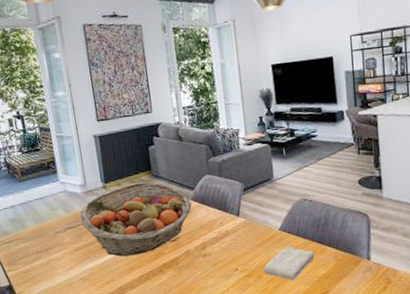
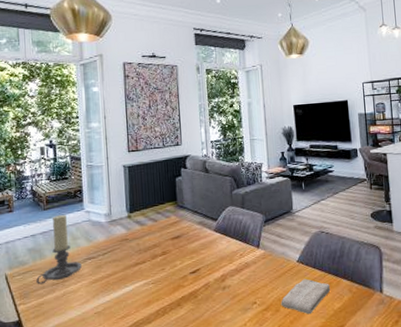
candle holder: none [21,185,63,253] -> present [36,214,82,285]
fruit basket: present [79,182,192,257] -> none [101,212,214,289]

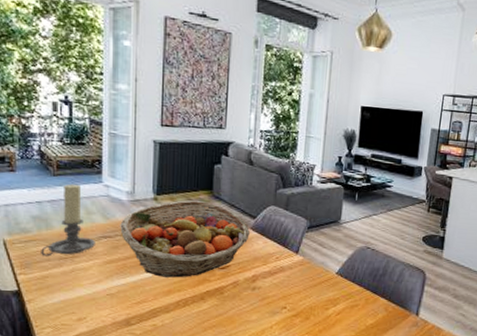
fruit basket: none [101,212,214,289] -> present [120,200,250,278]
washcloth: present [281,279,331,315] -> none [312,291,367,327]

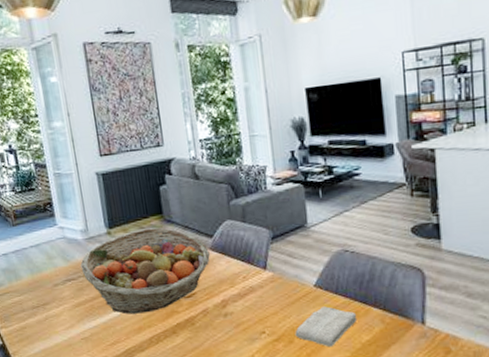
candle holder: present [41,183,95,257] -> none [15,230,62,308]
washcloth: none [312,291,367,327] -> present [295,306,358,348]

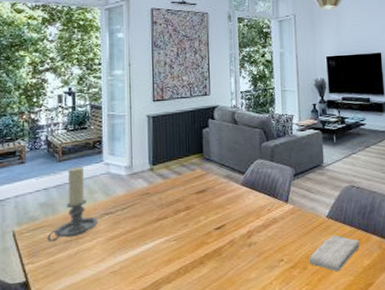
candle holder: none [15,230,62,308] -> present [47,166,98,242]
fruit basket: present [80,227,210,314] -> none [120,165,241,246]

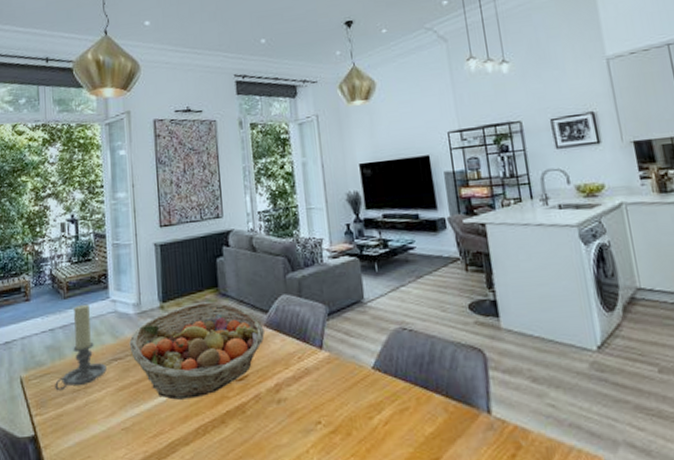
fruit basket: none [120,165,241,246] -> present [129,301,265,400]
washcloth: present [309,235,360,272] -> none [353,392,419,441]

